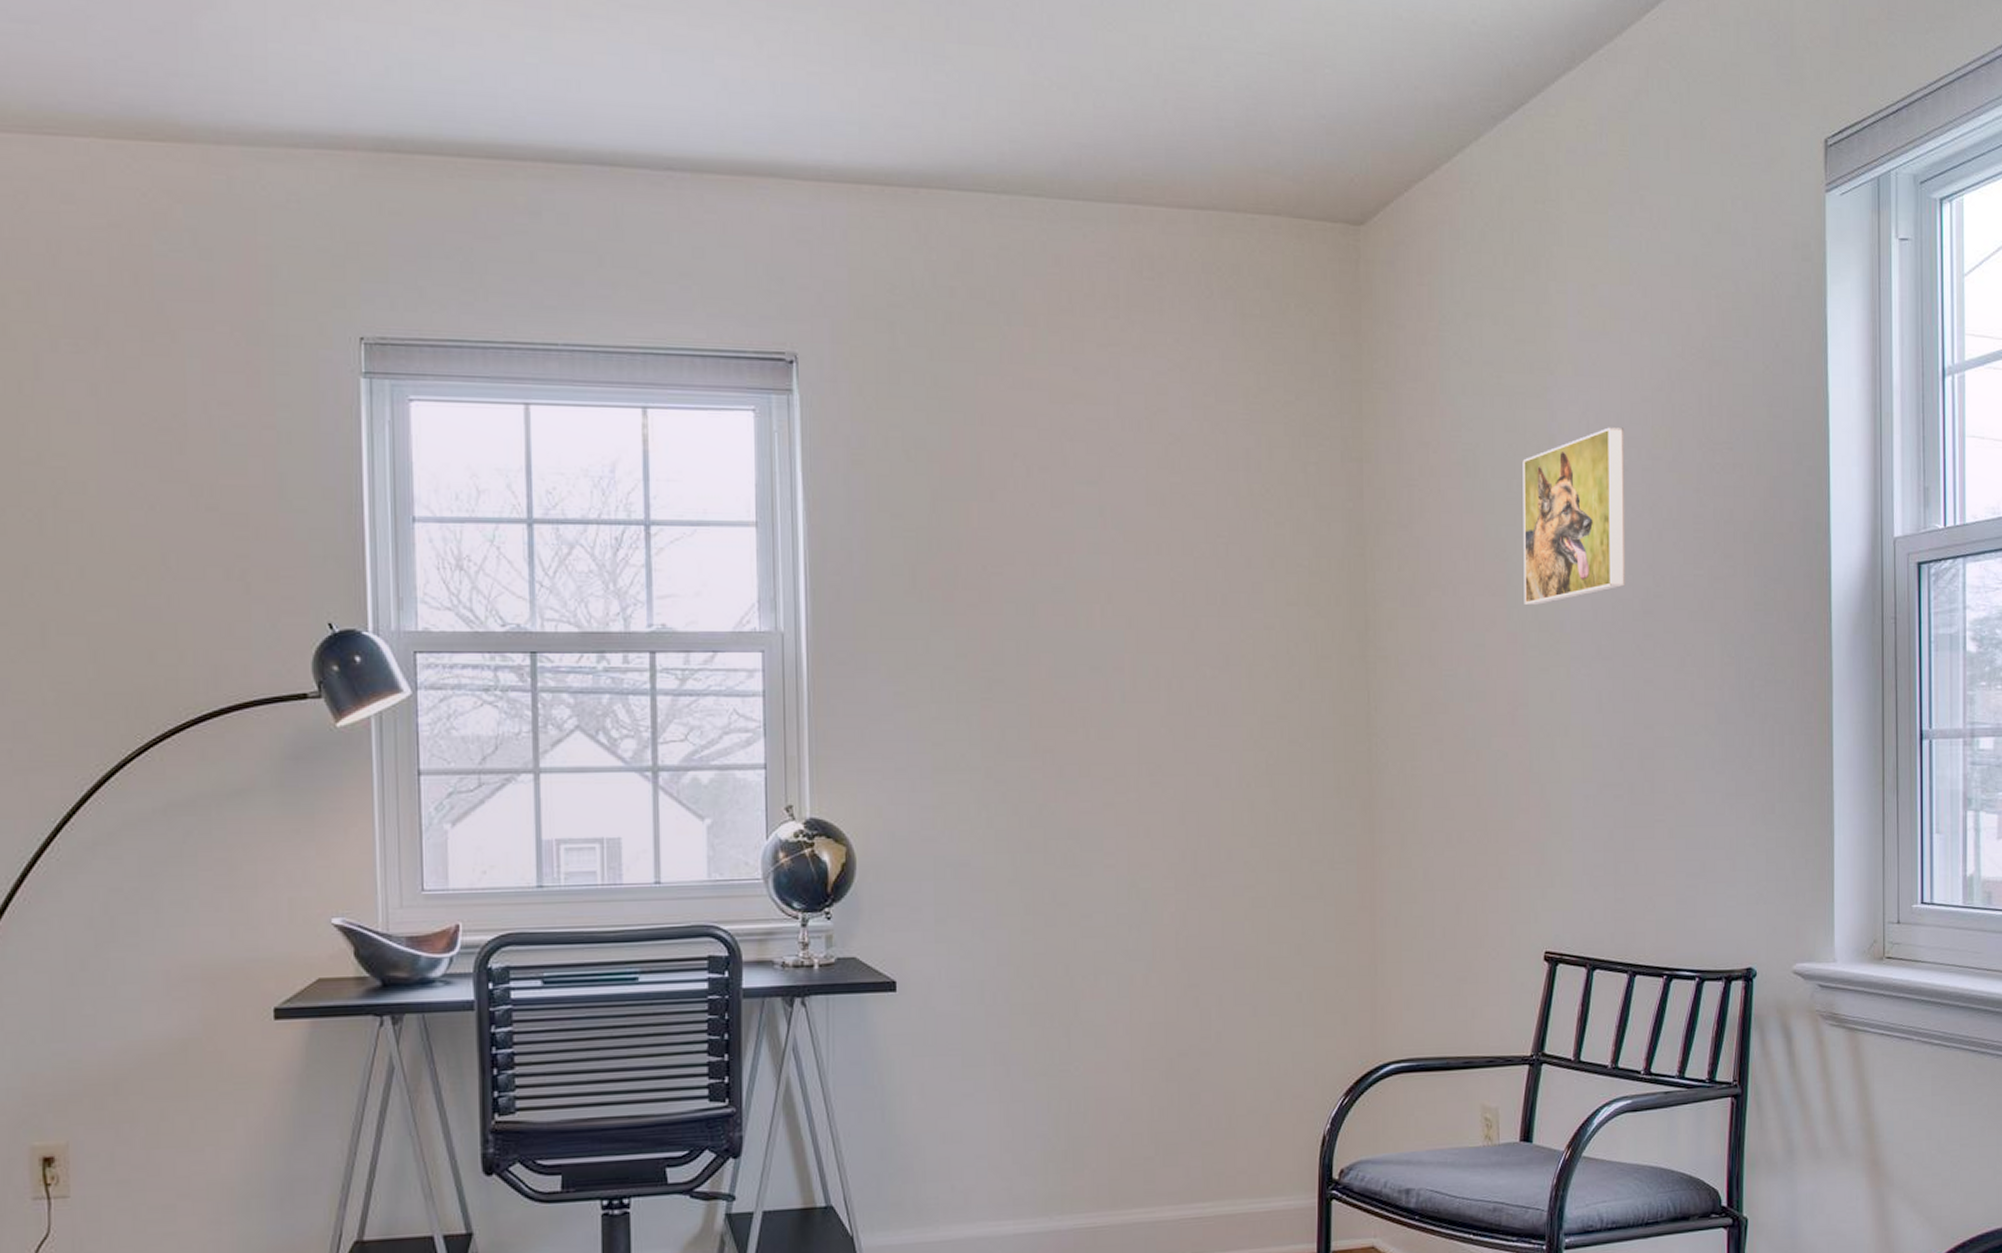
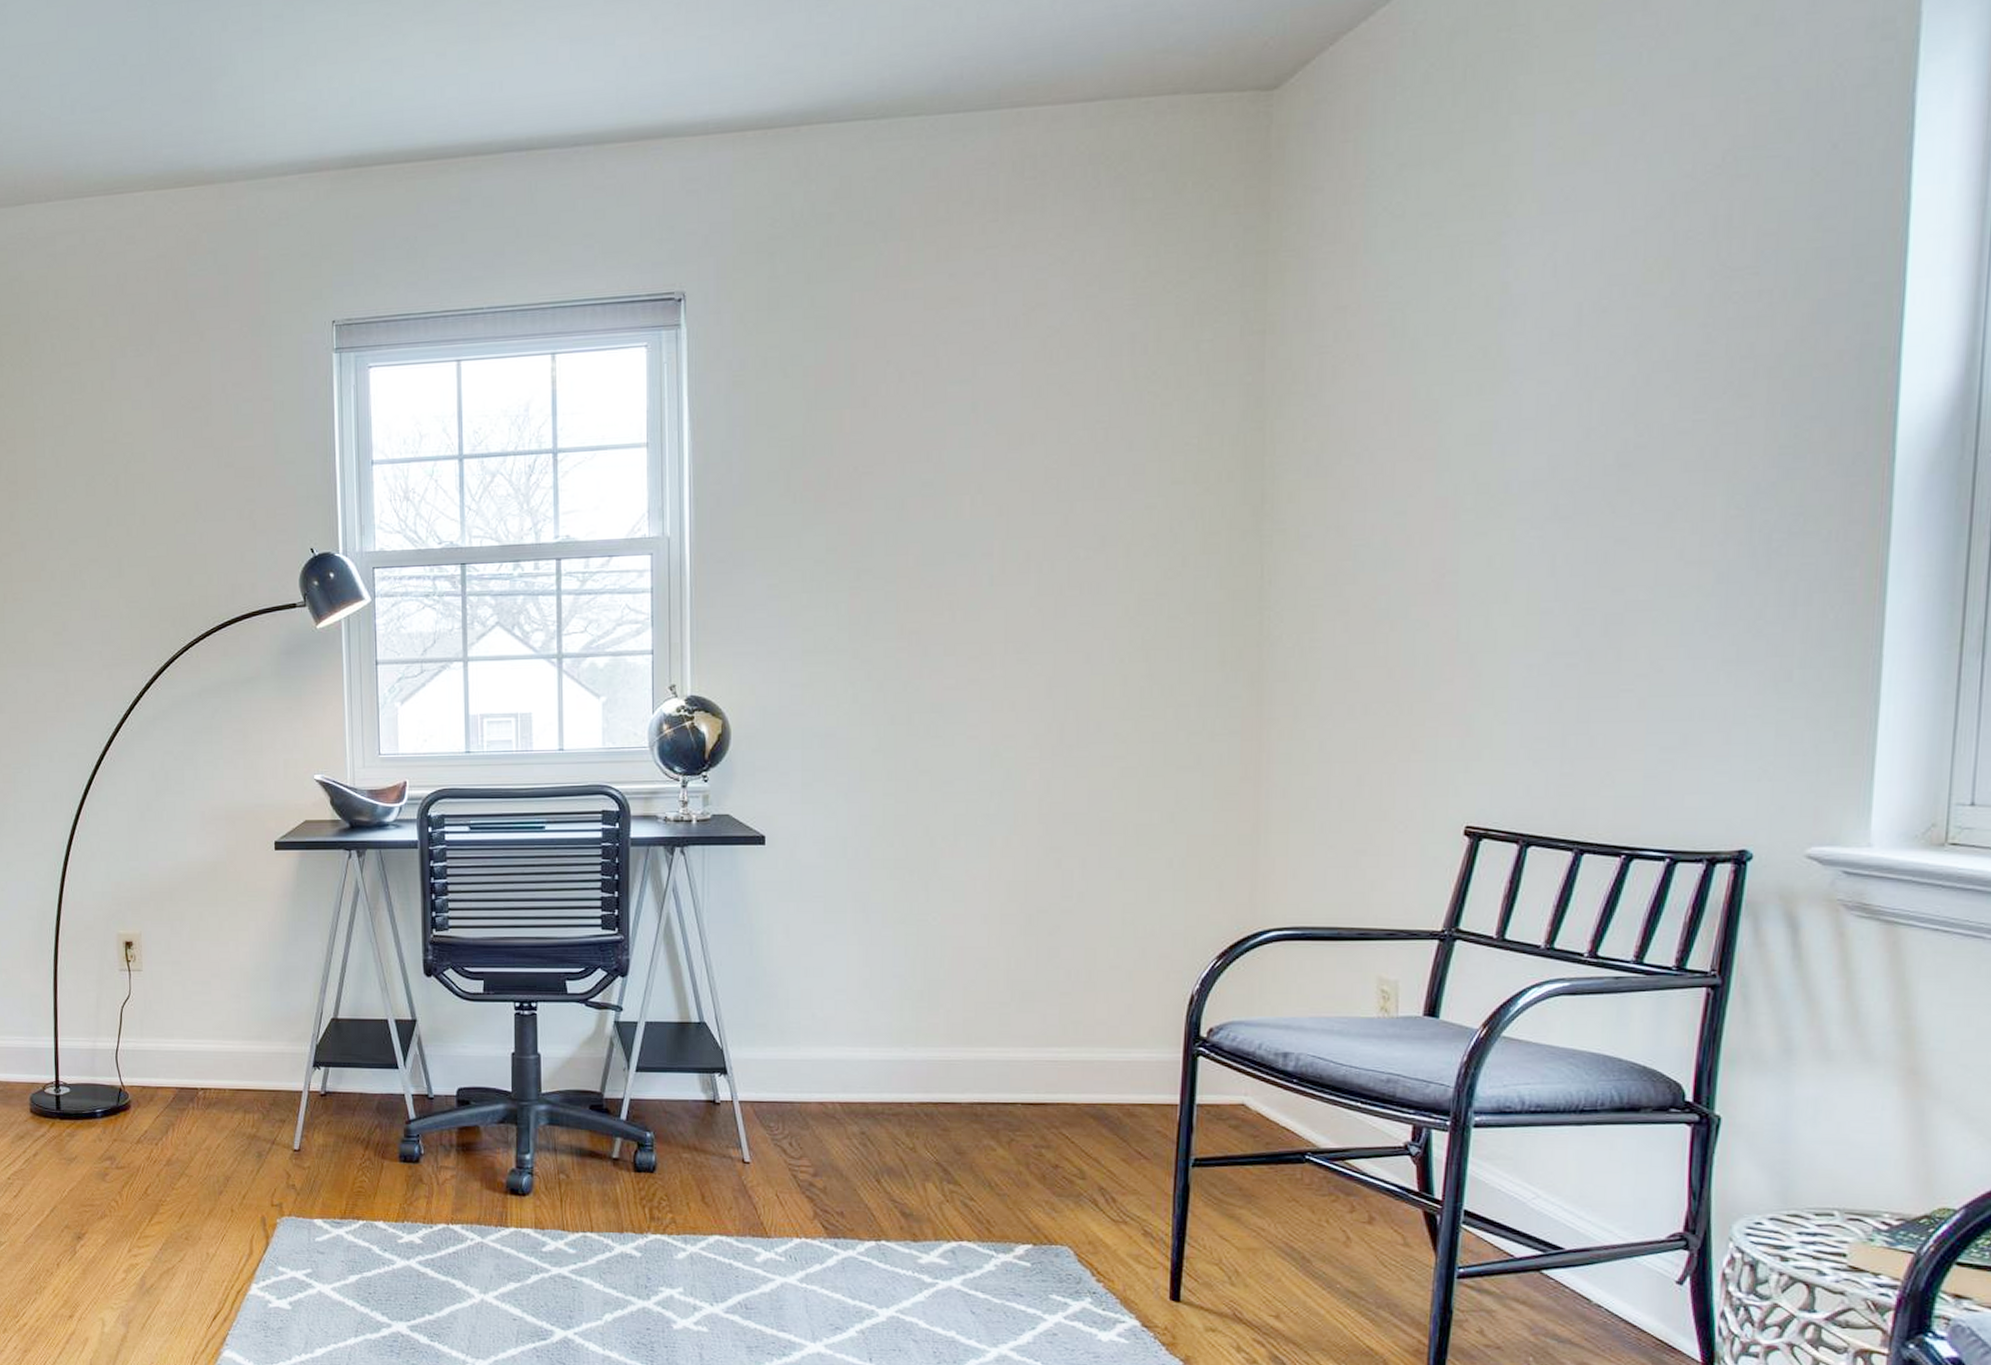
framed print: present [1522,427,1626,605] -> none [1458,265,1605,467]

